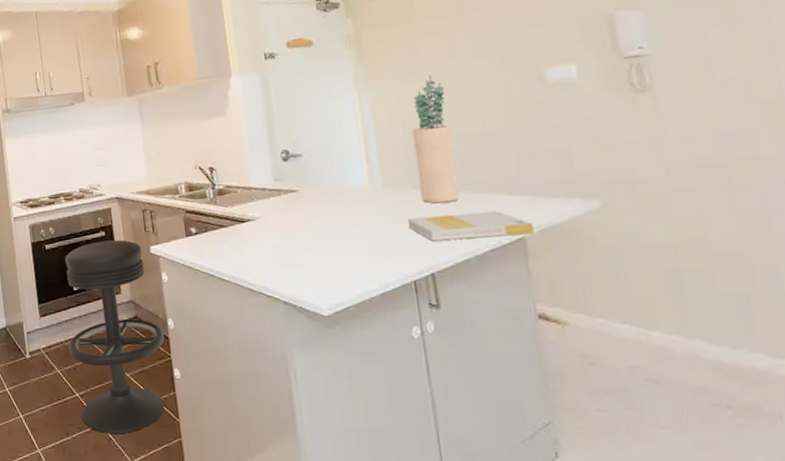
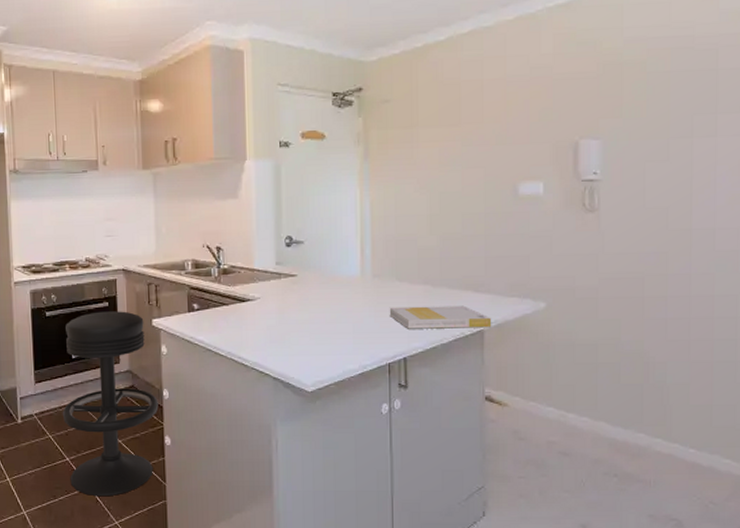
vase: present [411,75,460,204] -> none [402,179,436,296]

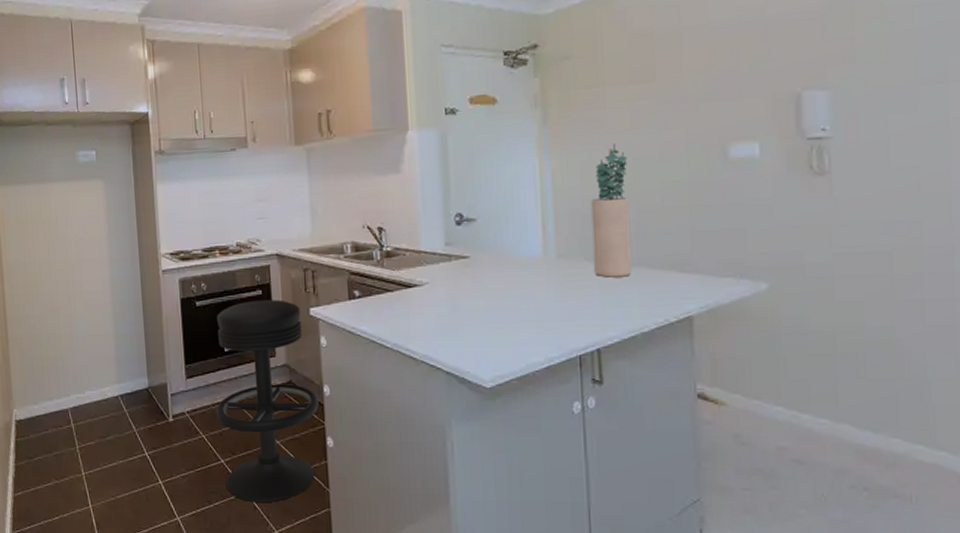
book: present [389,305,492,329] -> none [578,288,702,316]
vase: none [402,179,436,296] -> present [589,143,633,278]

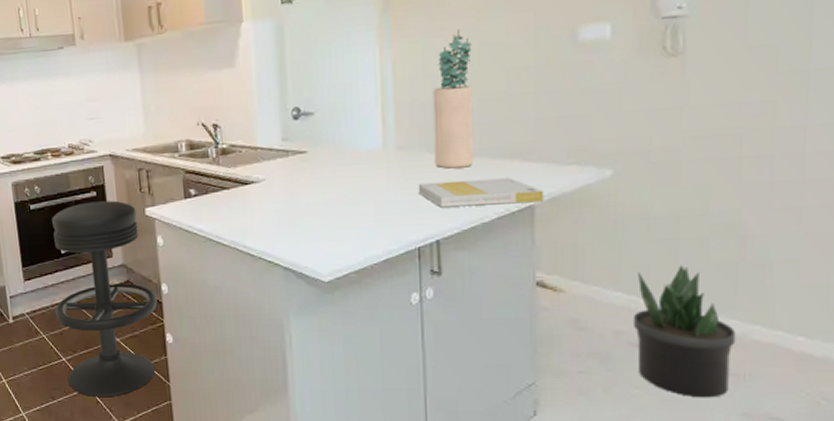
book: none [578,288,702,316] -> present [418,177,544,208]
planter: none [795,381,900,520] -> present [632,265,736,398]

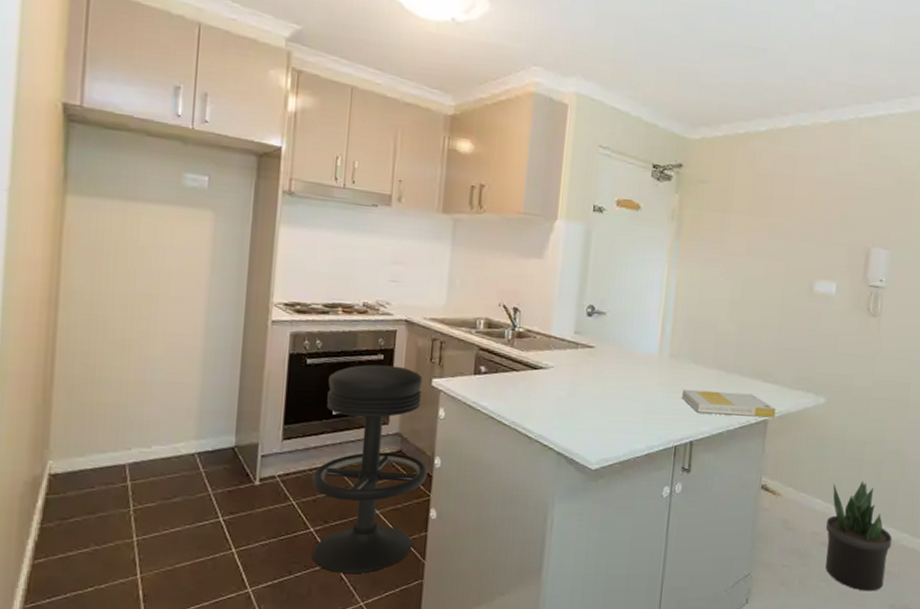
vase: present [431,29,474,169] -> none [697,264,739,381]

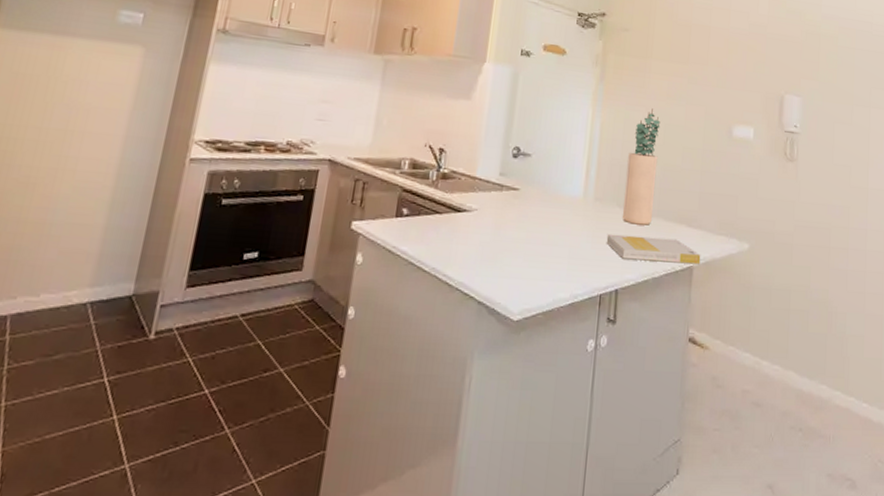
bar stool: present [311,364,428,574] -> none [202,205,342,445]
vase: none [697,264,739,381] -> present [622,108,661,226]
planter: present [825,481,892,591] -> none [756,333,825,458]

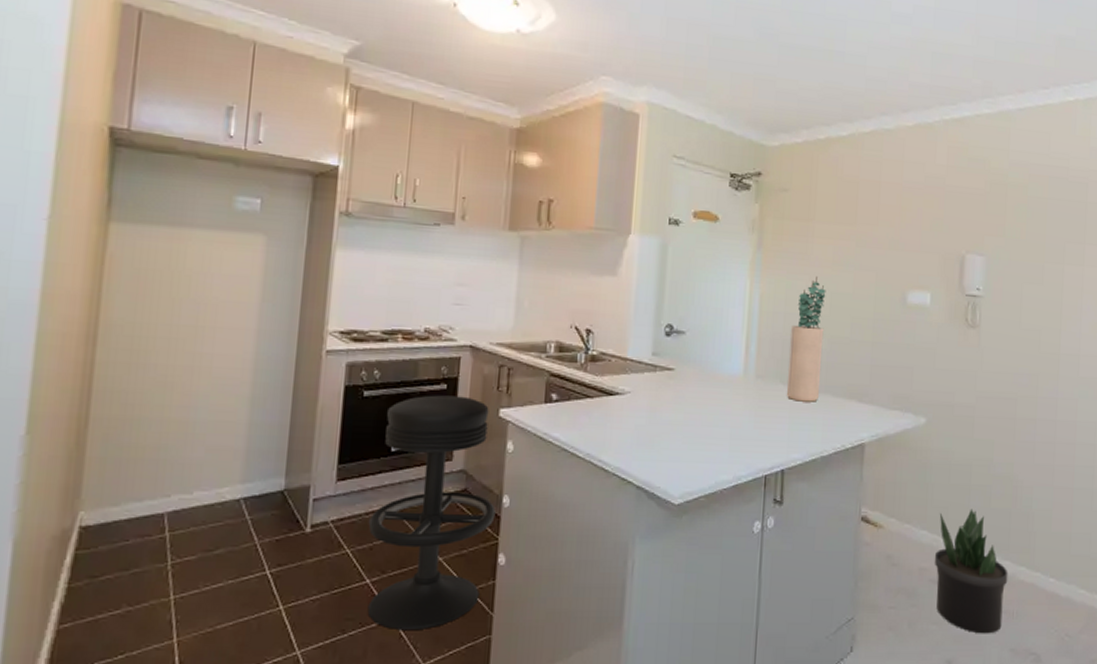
bar stool: none [202,205,342,445] -> present [367,395,496,631]
book: present [606,233,701,265] -> none [770,412,873,442]
planter: none [756,333,825,458] -> present [934,509,1008,634]

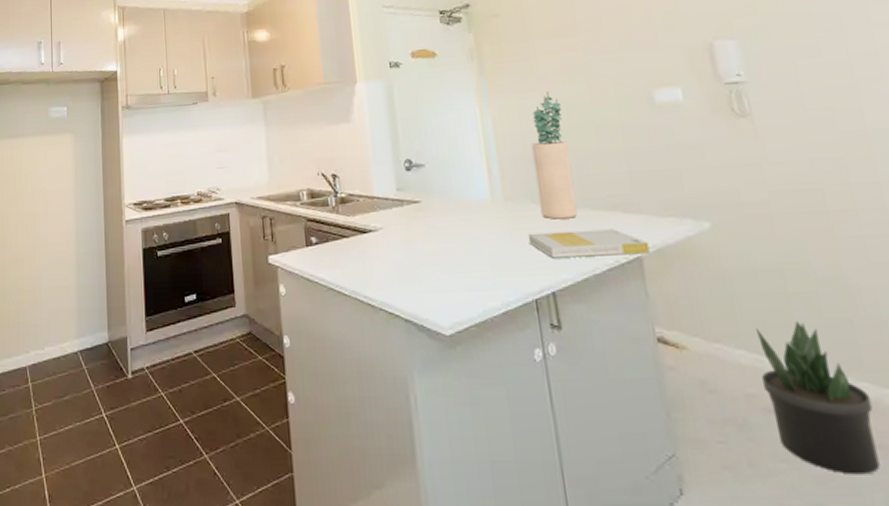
bar stool: present [367,395,496,631] -> none [175,248,280,468]
book: none [770,412,873,442] -> present [527,228,651,258]

